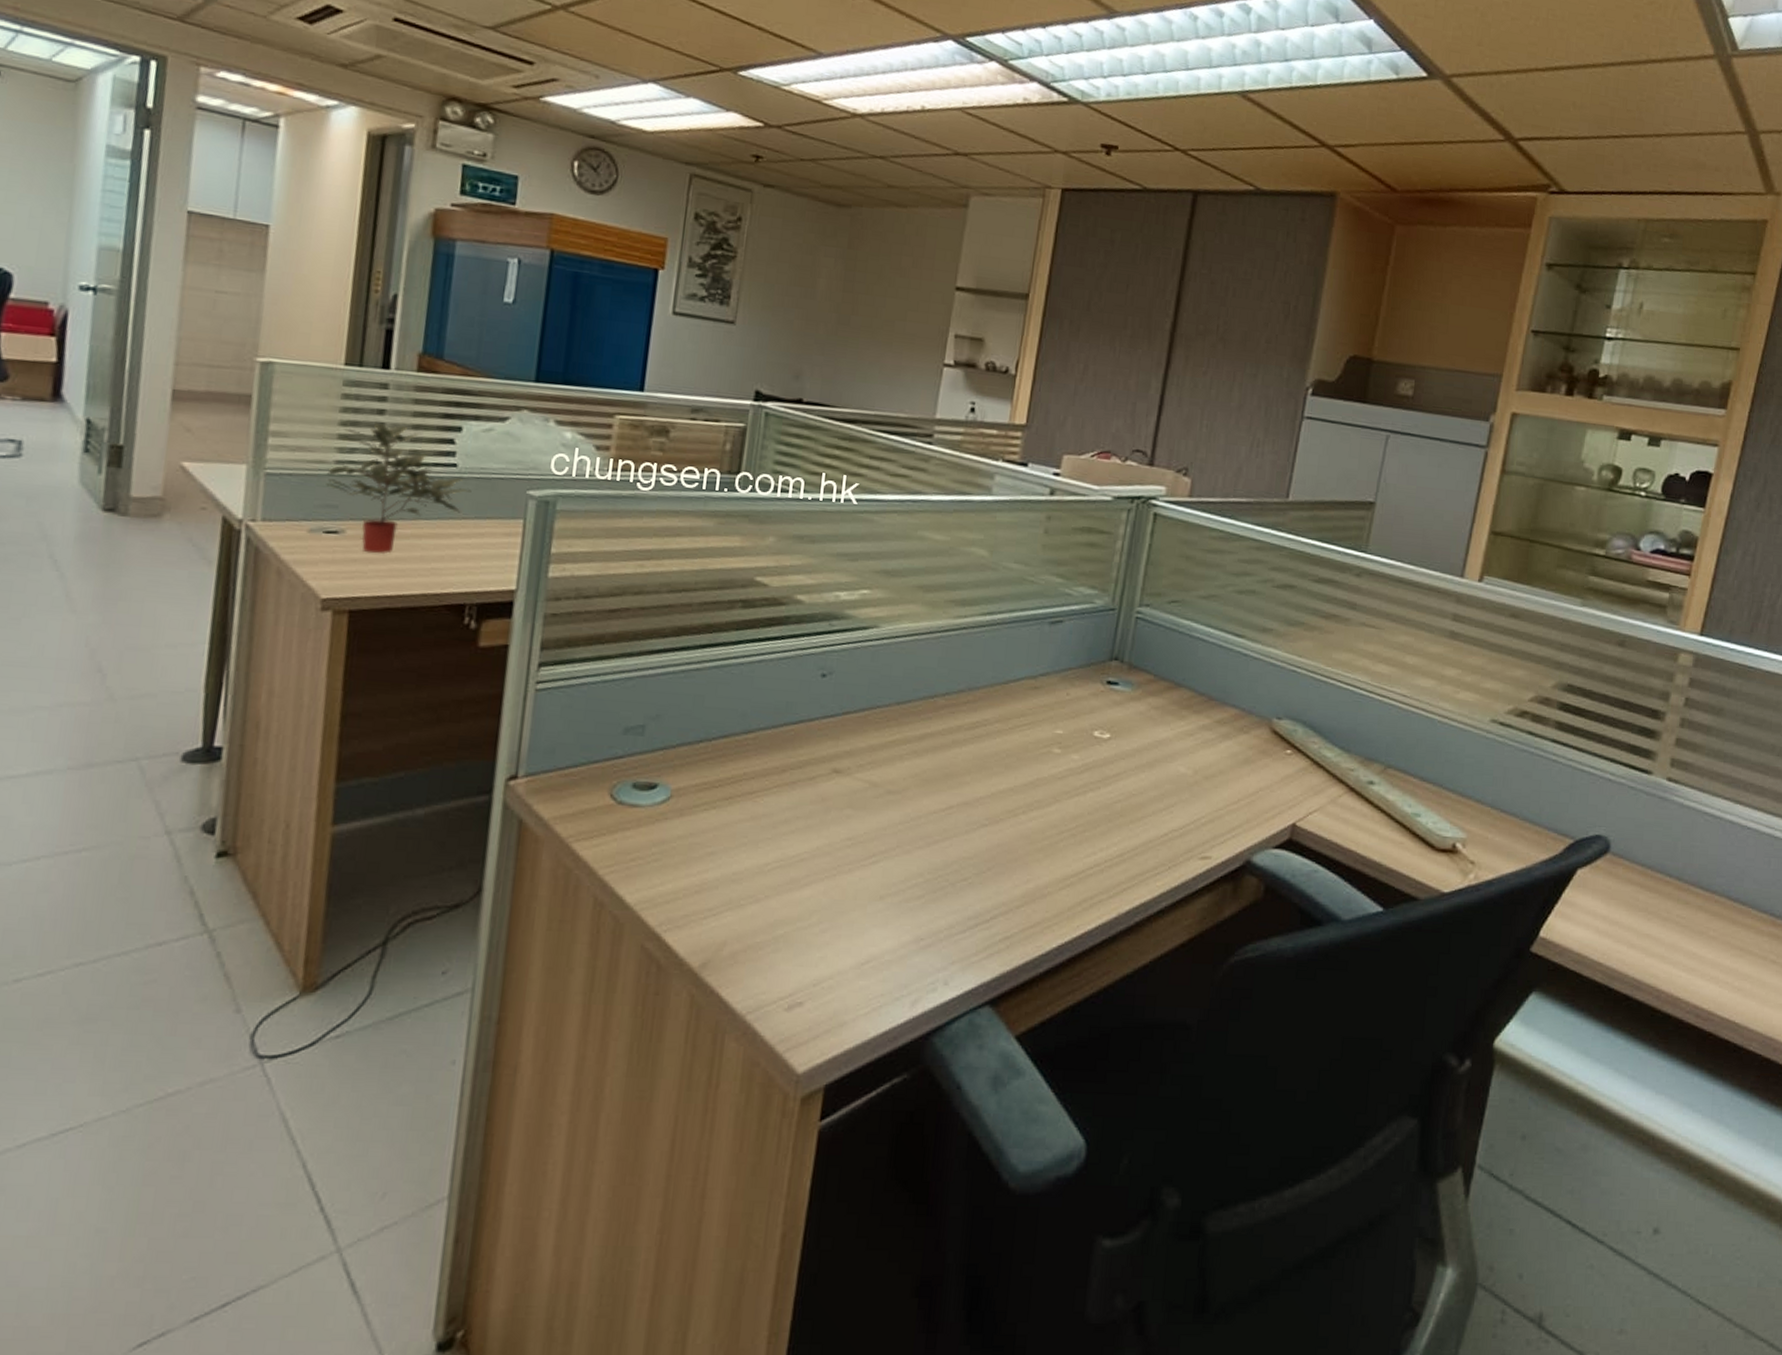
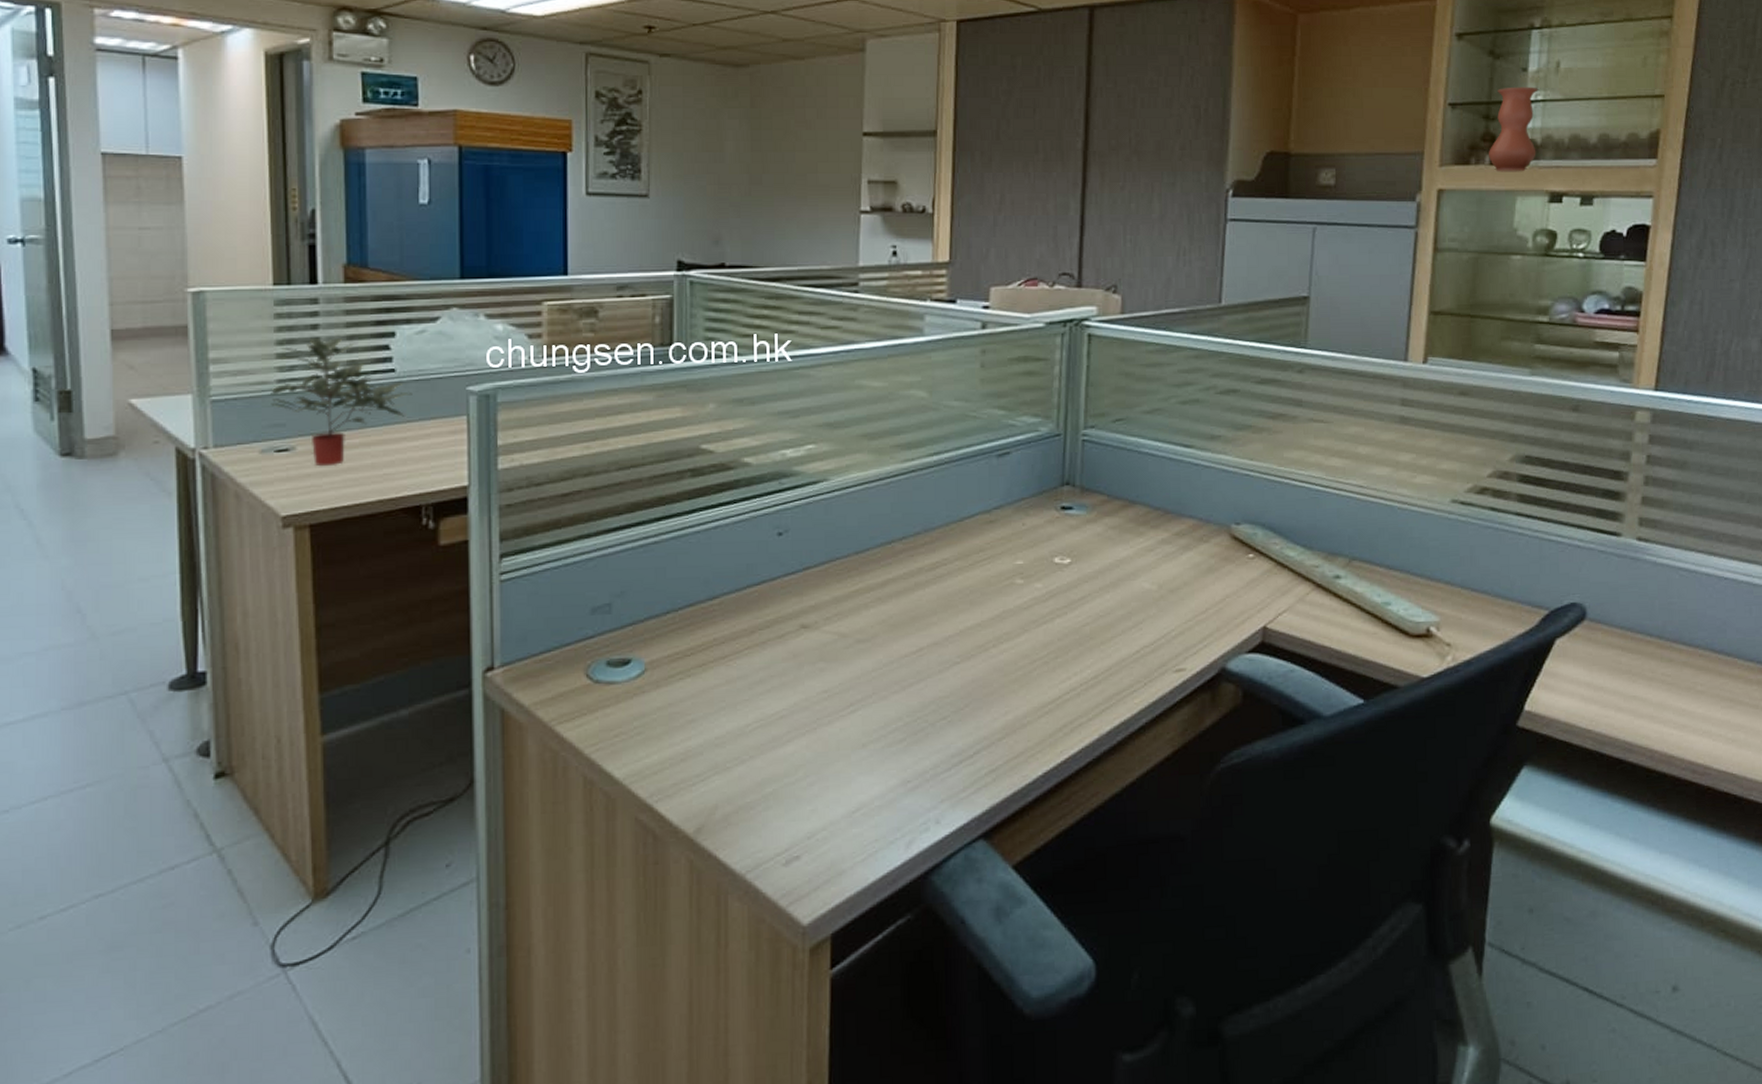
vase: none [1565,322,1620,406] -> present [1489,87,1539,172]

